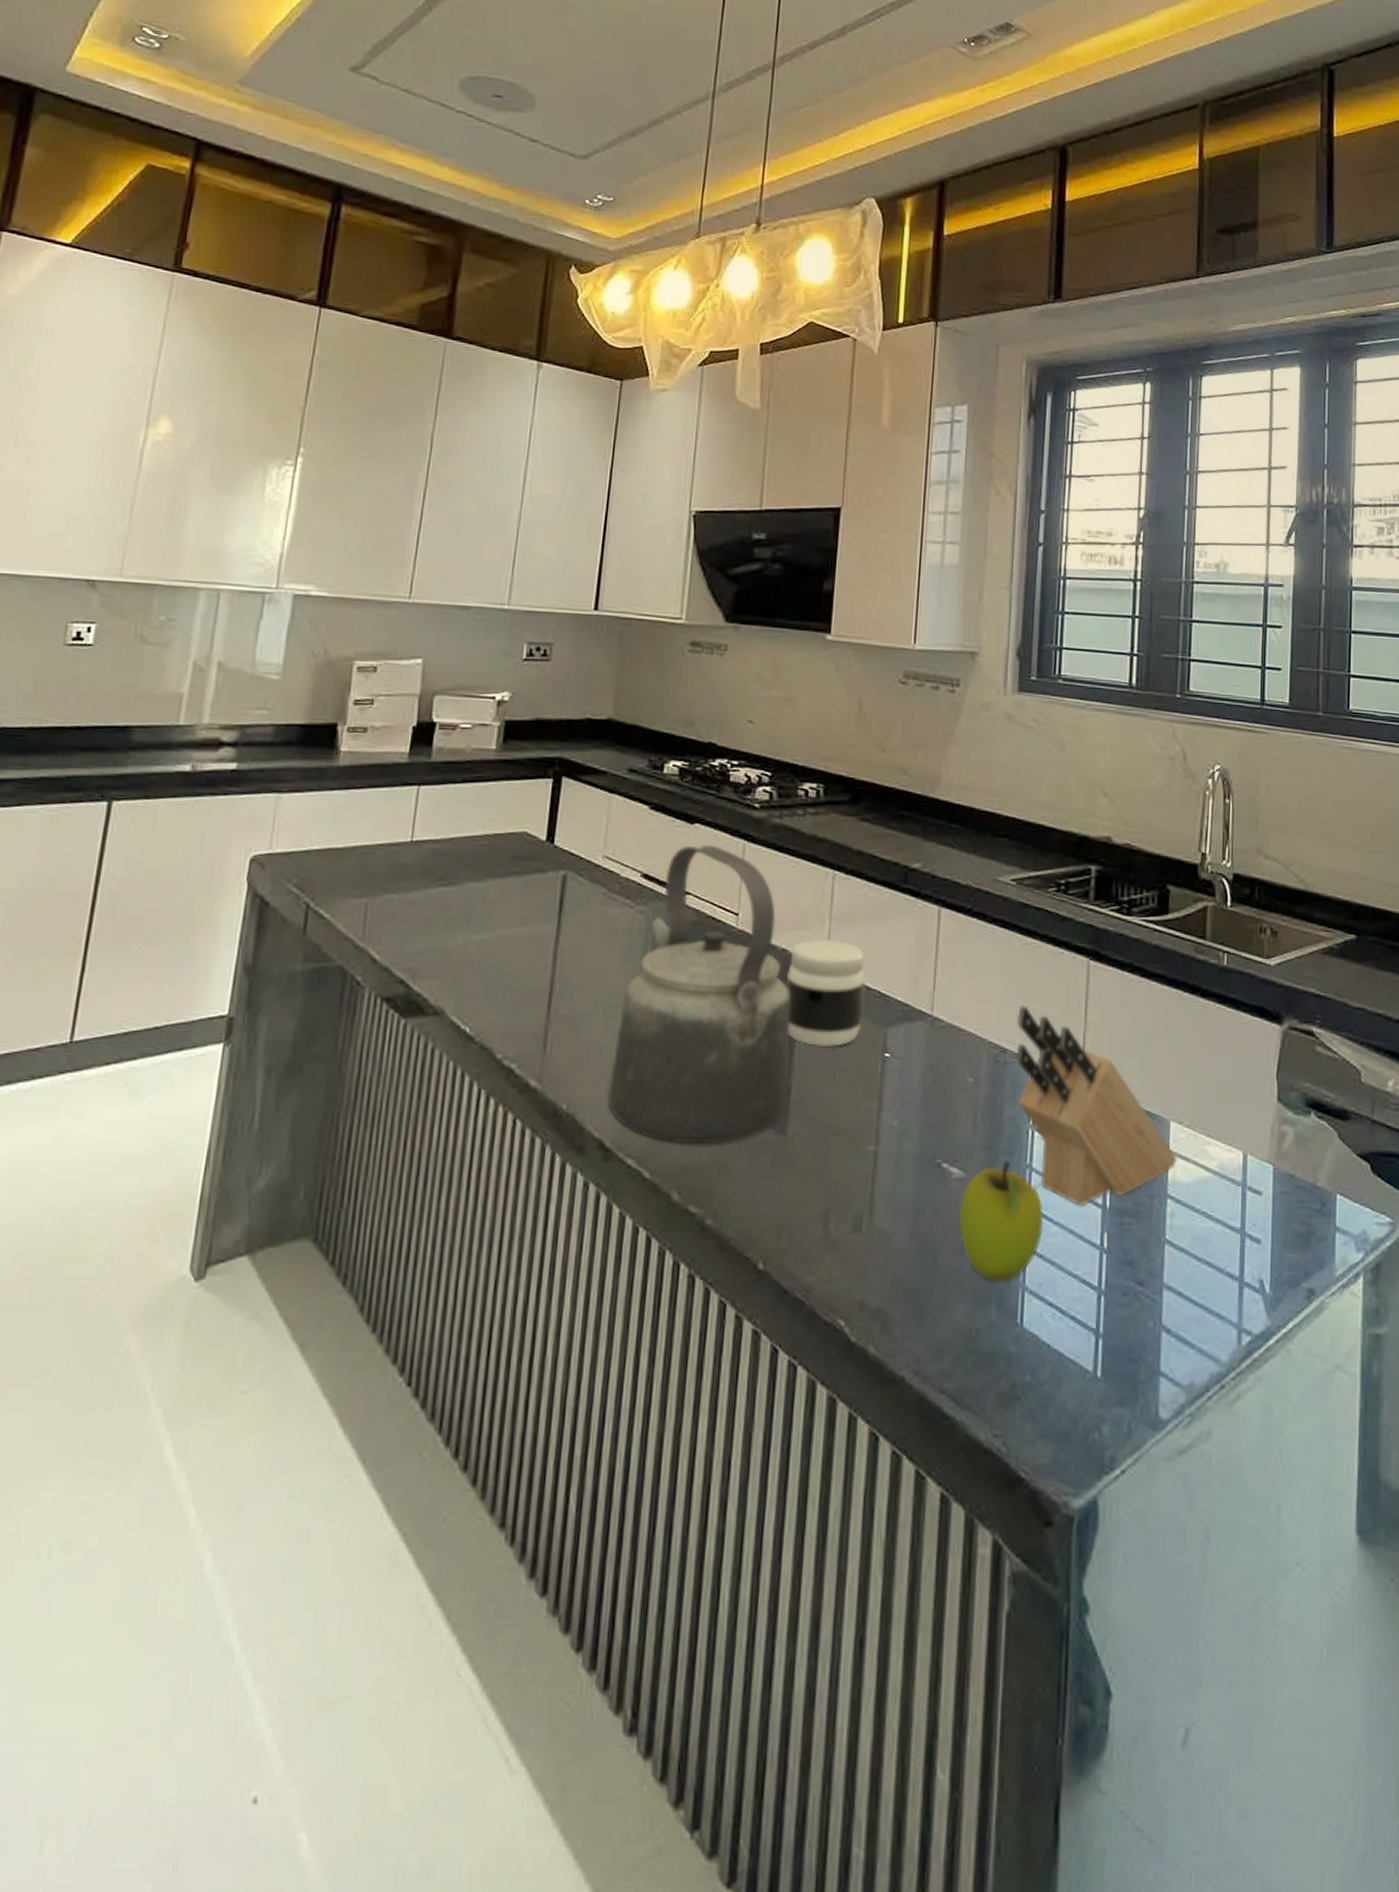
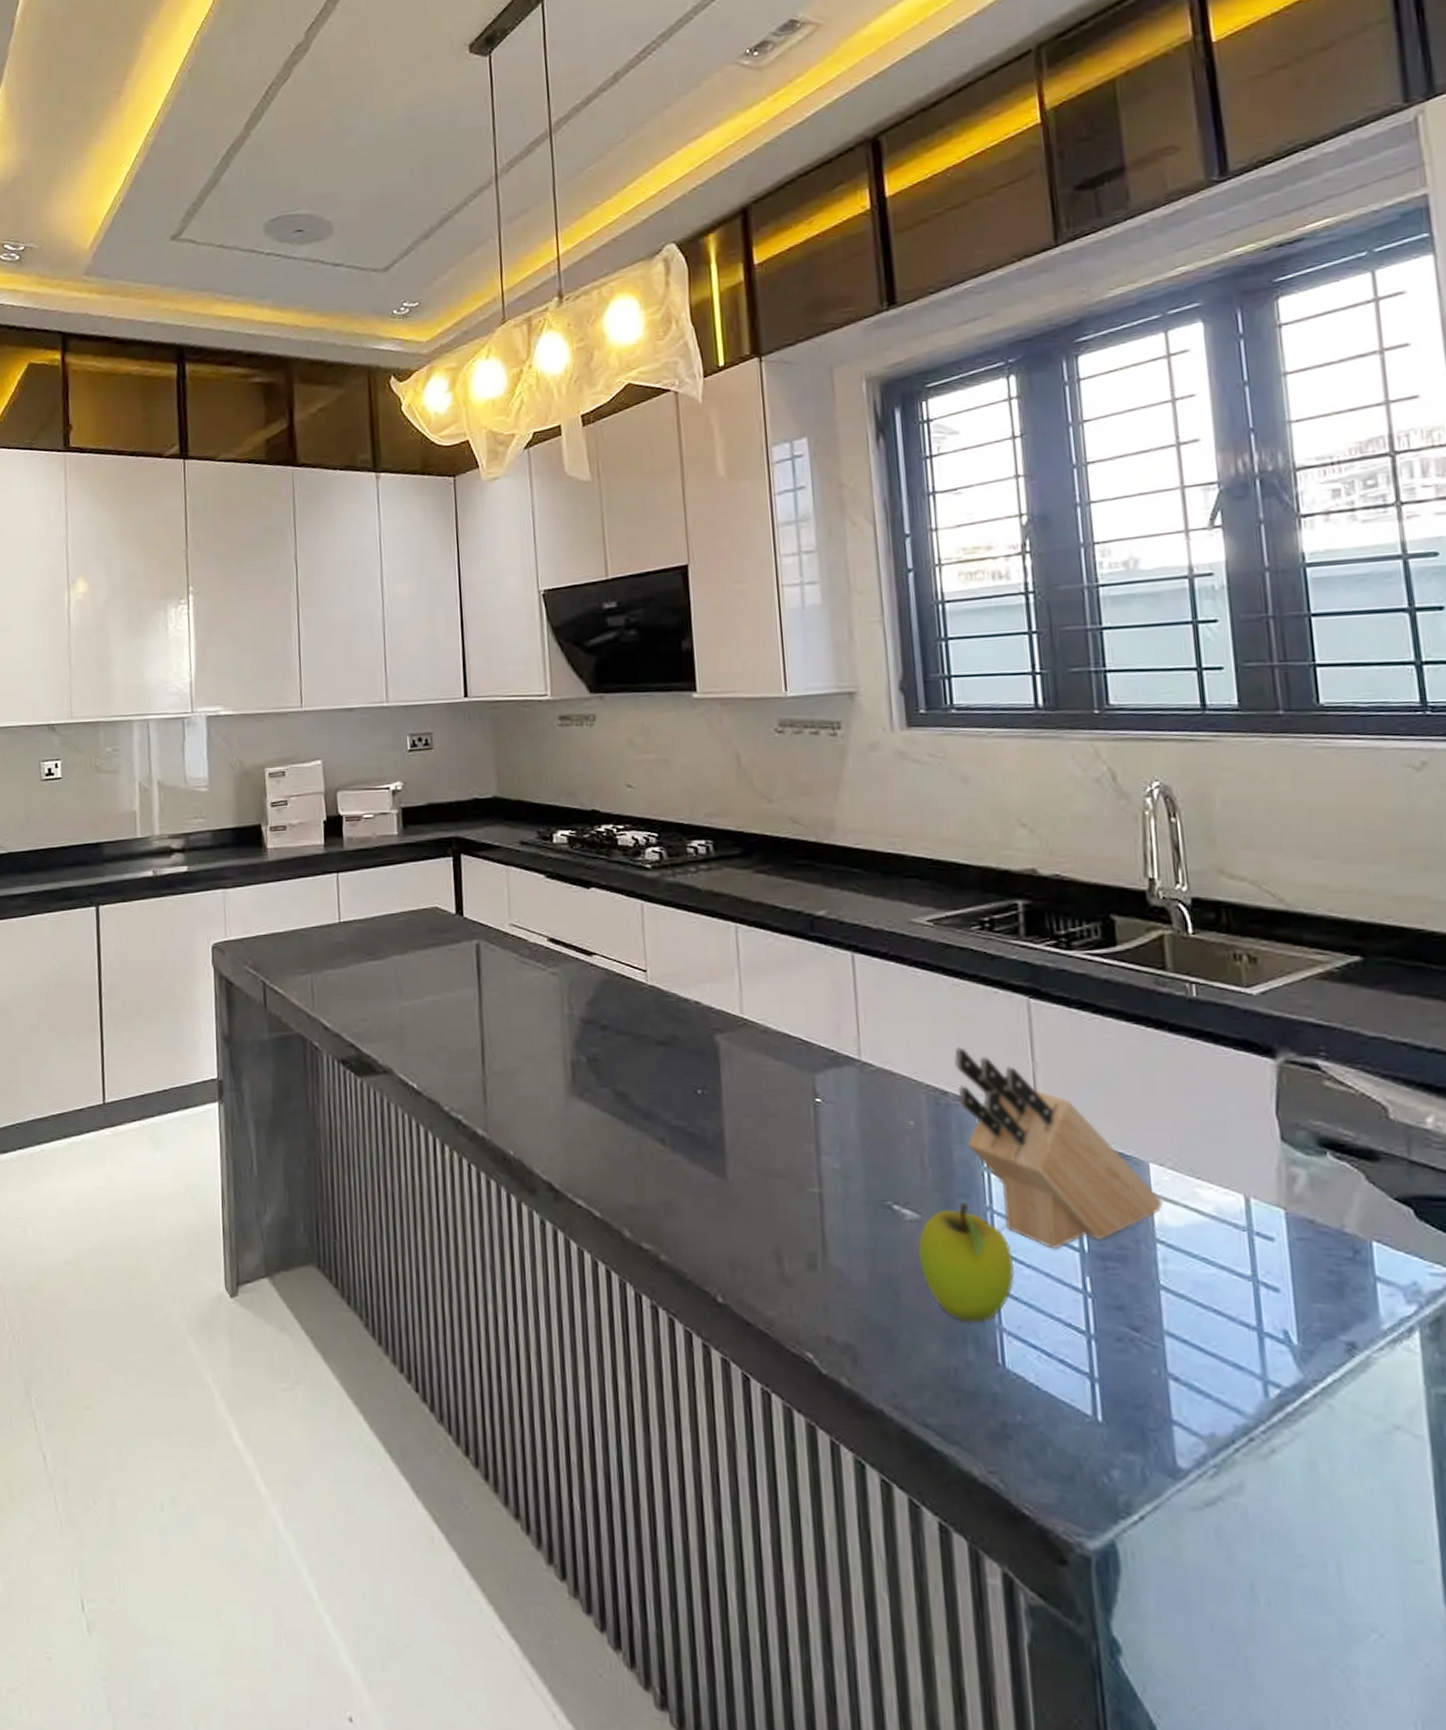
kettle: present [607,844,791,1145] -> none [548,906,723,1187]
jar: present [785,938,866,1048] -> none [702,990,788,1095]

